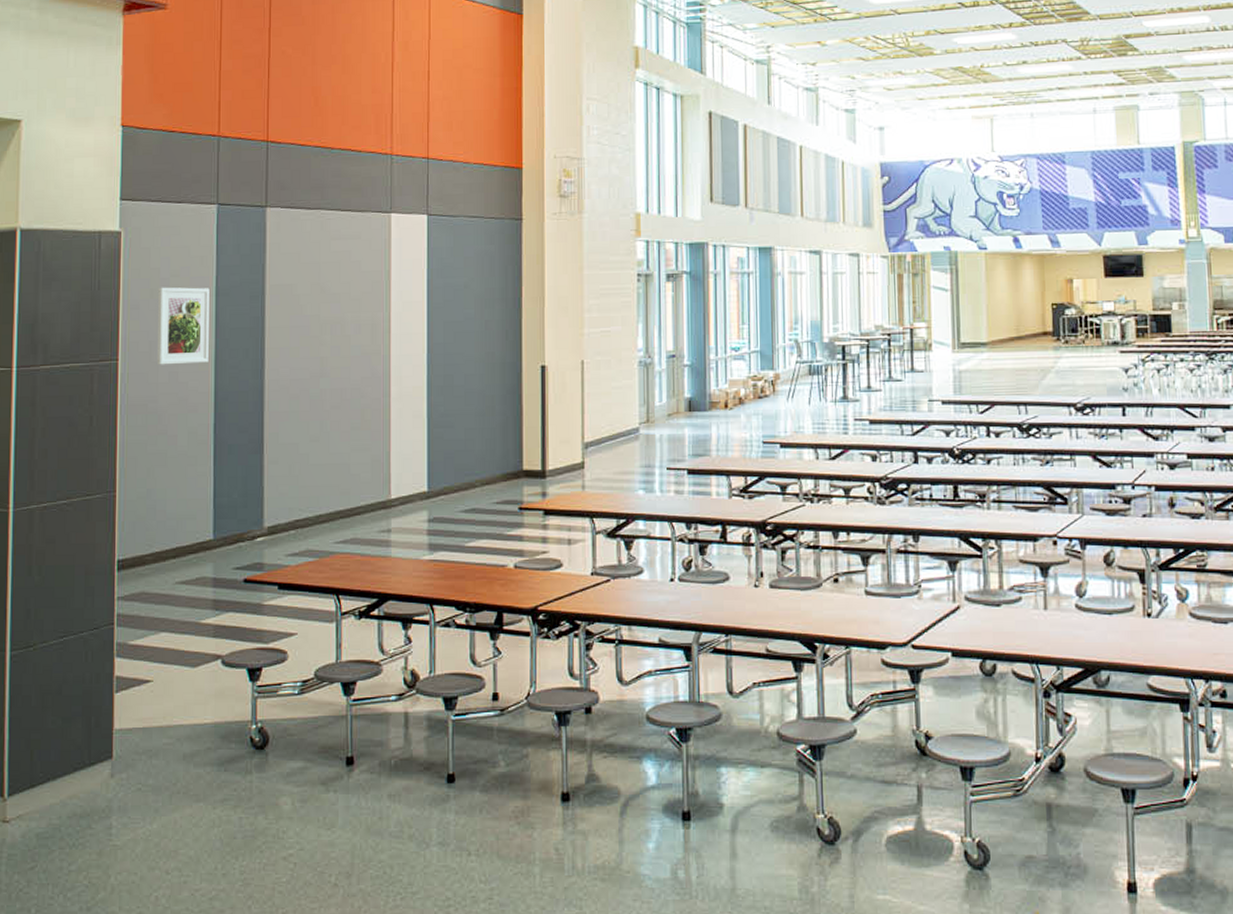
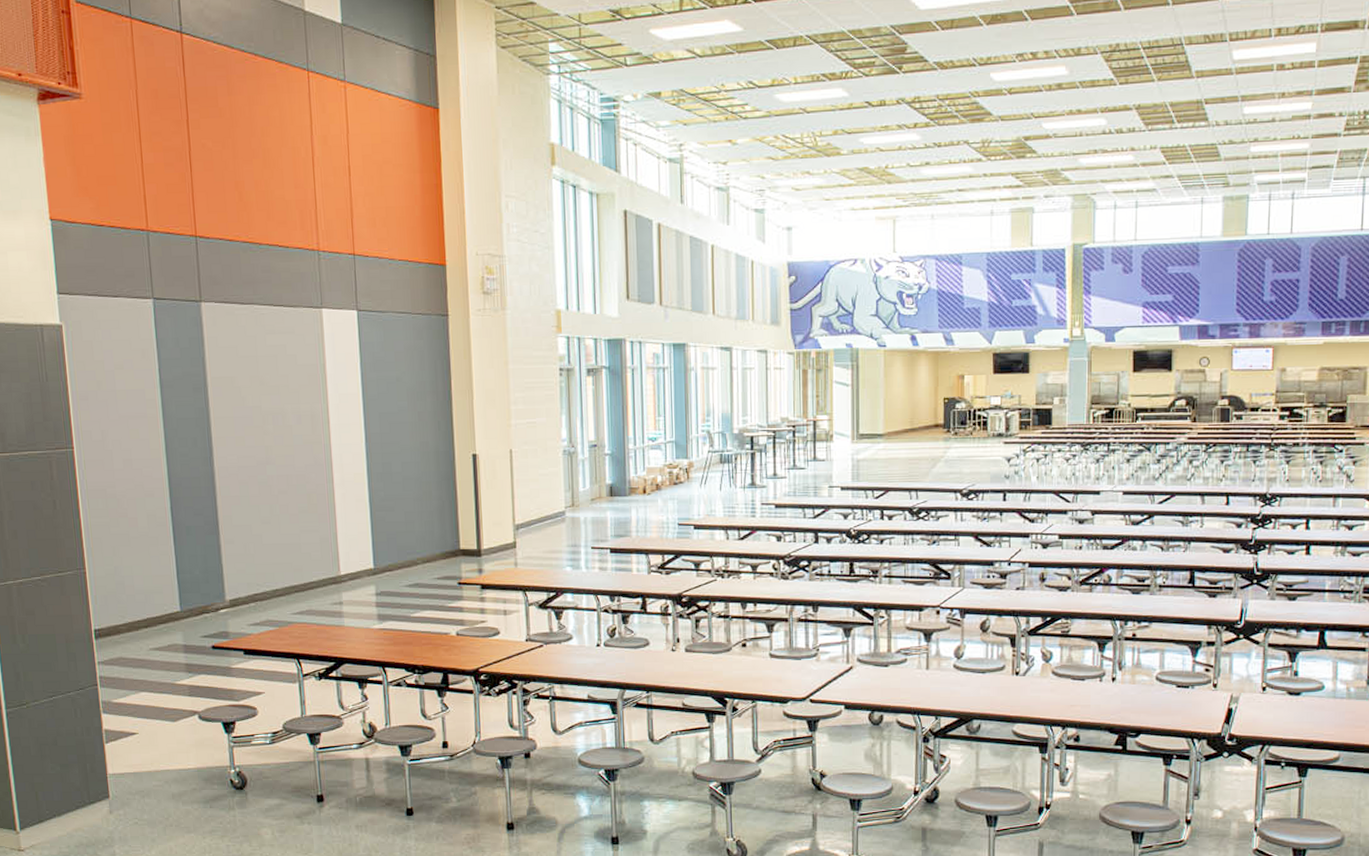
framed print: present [157,287,210,365] -> none [105,379,160,453]

